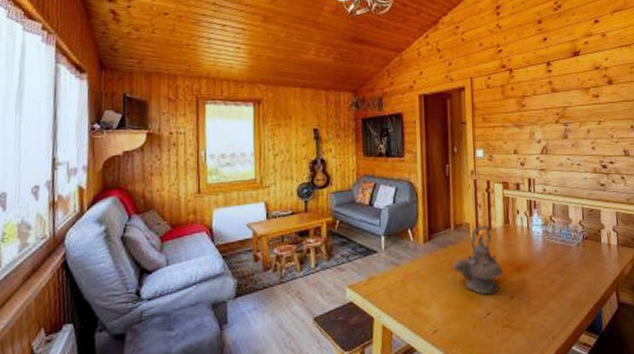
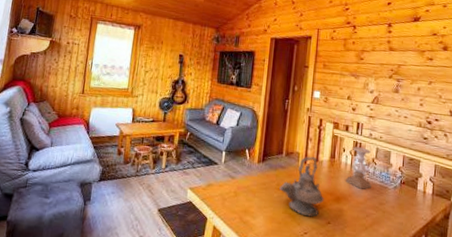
candle holder: none [523,206,553,253] -> present [345,147,372,189]

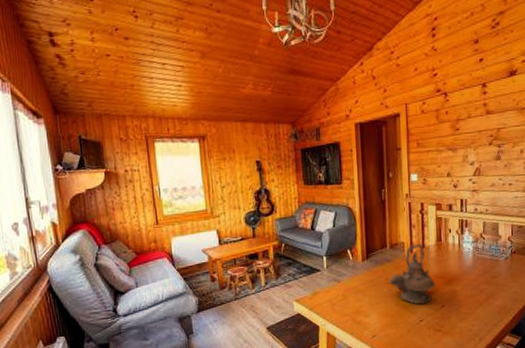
candle holder: present [345,147,372,189] -> none [455,224,482,267]

